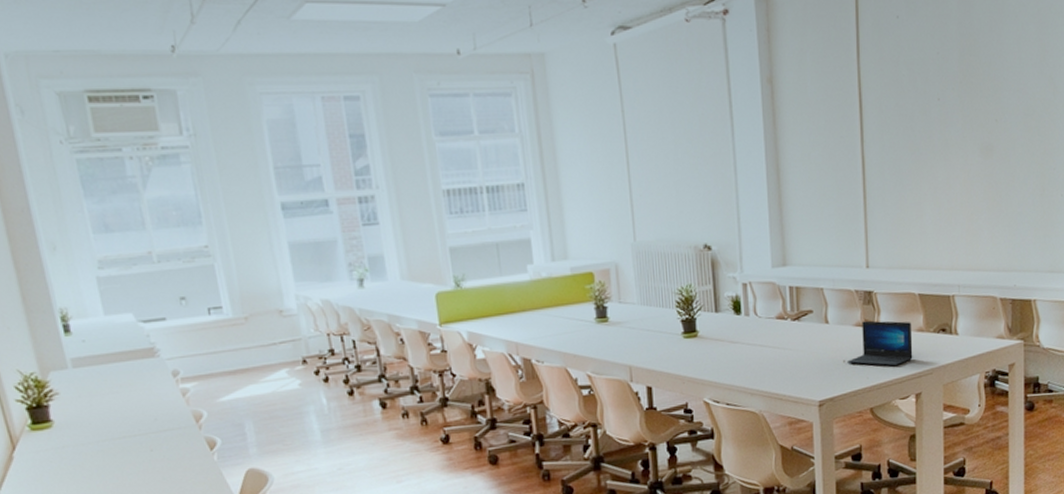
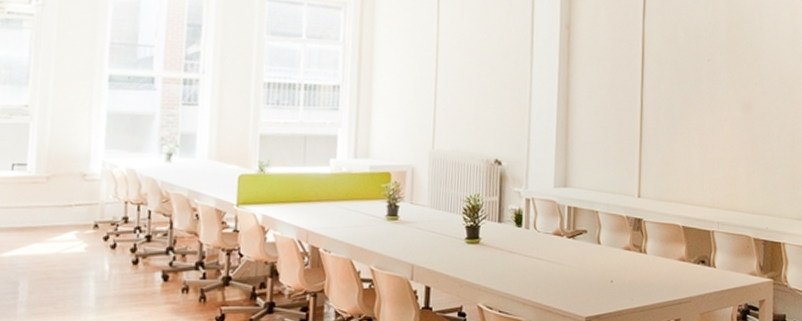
laptop: present [847,320,913,367] -> none [614,245,675,291]

